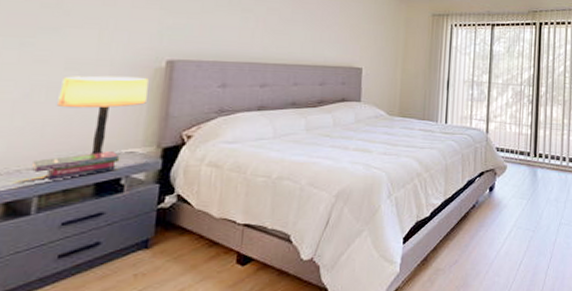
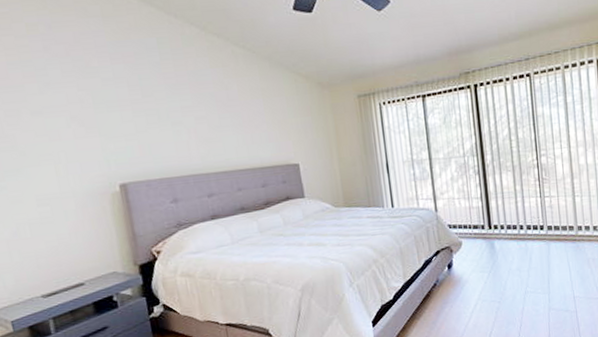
books: present [32,152,120,182] -> none [39,273,107,305]
table lamp: present [58,75,149,155] -> none [38,203,114,278]

